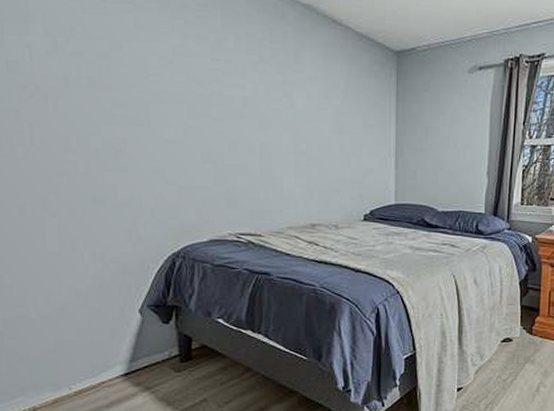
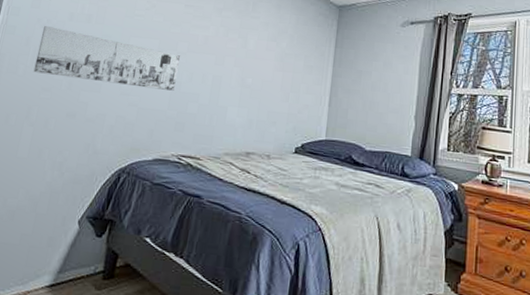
wall art: none [32,94,217,164] -> present [33,25,180,91]

